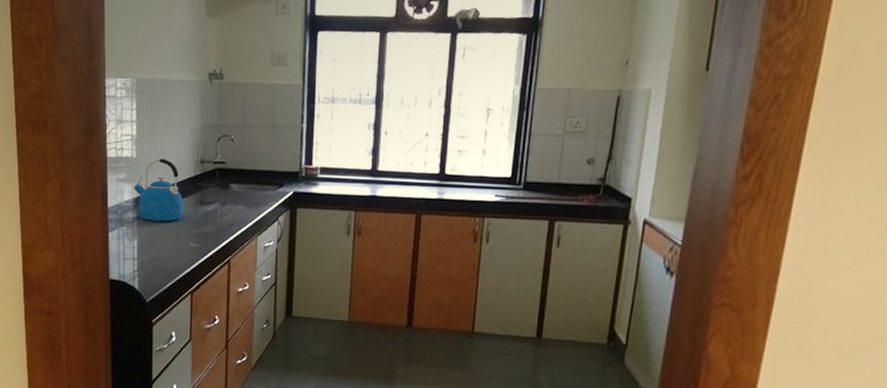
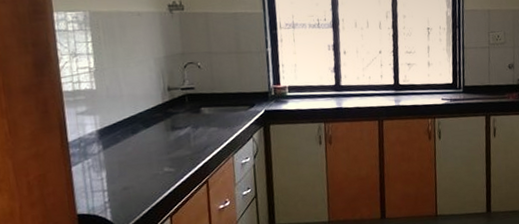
kettle: present [134,158,183,221] -> none [96,88,154,151]

